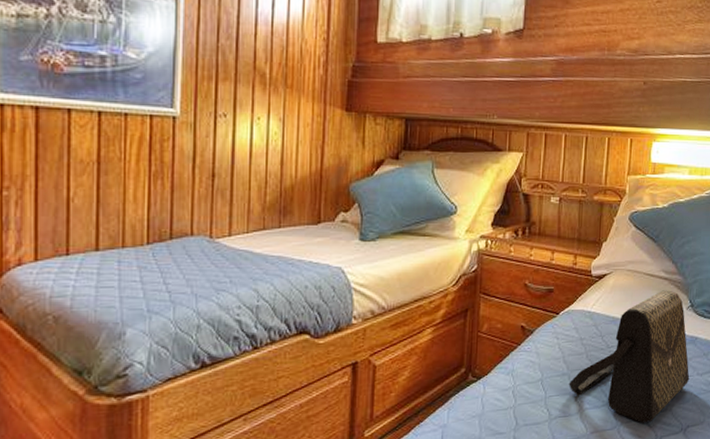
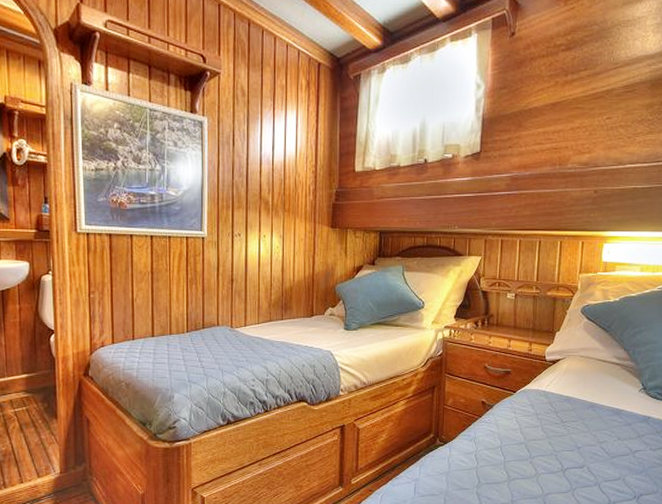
shoulder bag: present [569,290,690,423] -> none [525,374,643,489]

